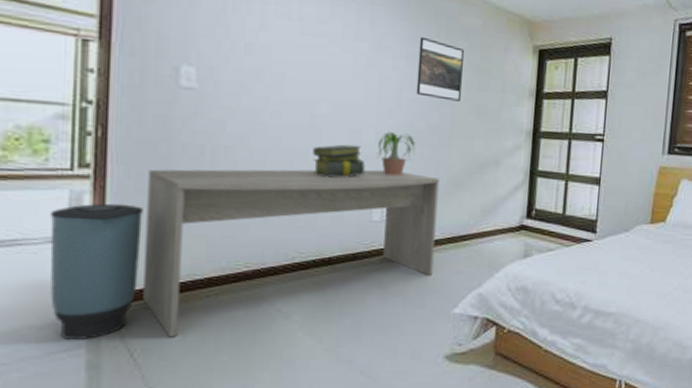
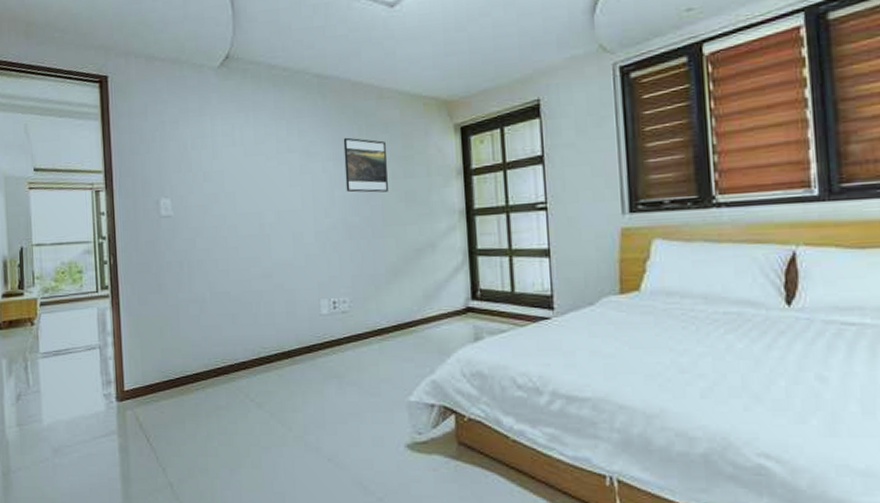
trash can: present [49,203,143,339] -> none [86,315,147,427]
desk: present [143,169,439,338] -> none [146,266,384,426]
stack of books: present [313,144,365,178] -> none [264,246,310,278]
potted plant: present [377,132,416,177] -> none [318,229,352,272]

